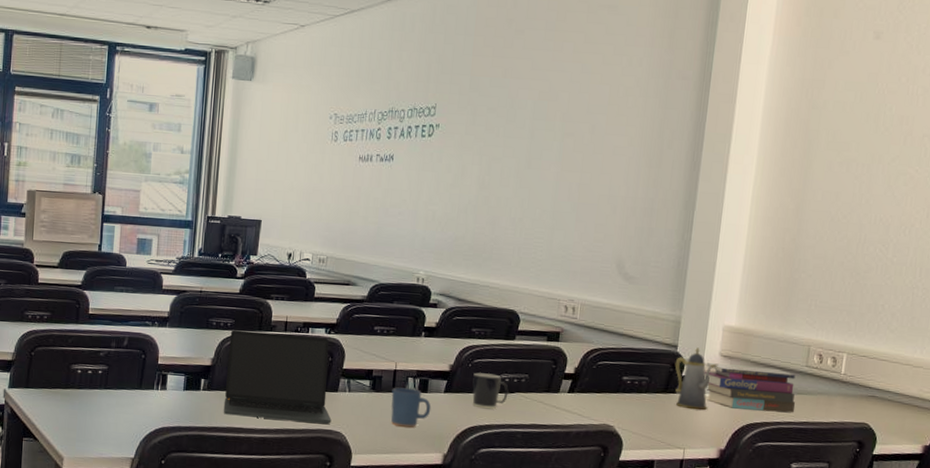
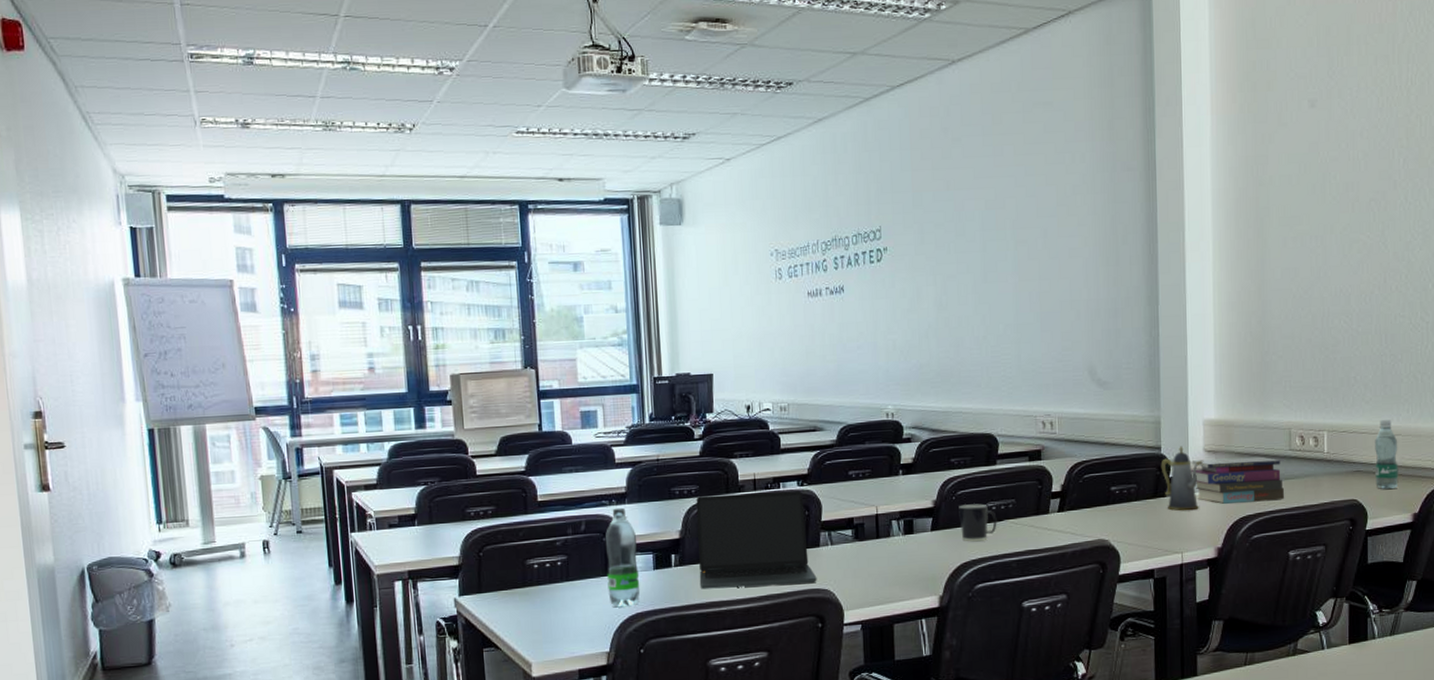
bottle: none [140,329,172,421] -> present [605,507,640,608]
mug: present [390,387,431,427] -> none [876,531,920,574]
bottle: none [889,350,919,419] -> present [1375,420,1399,490]

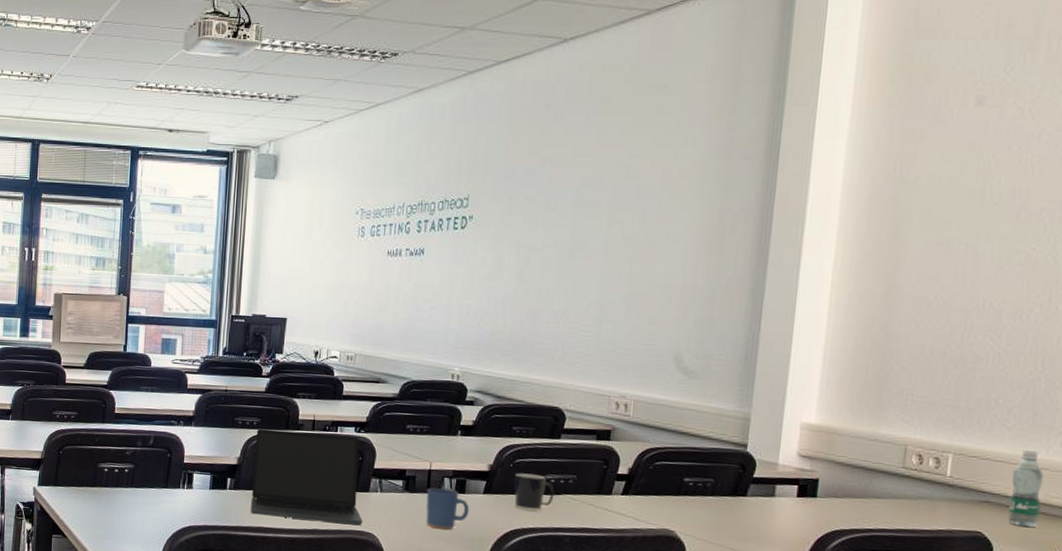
bottle: present [605,507,640,608] -> none [166,428,198,520]
mug: none [876,531,920,574] -> present [425,487,470,530]
coffee pot: present [1160,446,1204,512] -> none [744,447,797,516]
books: present [1190,456,1285,504] -> none [779,463,891,520]

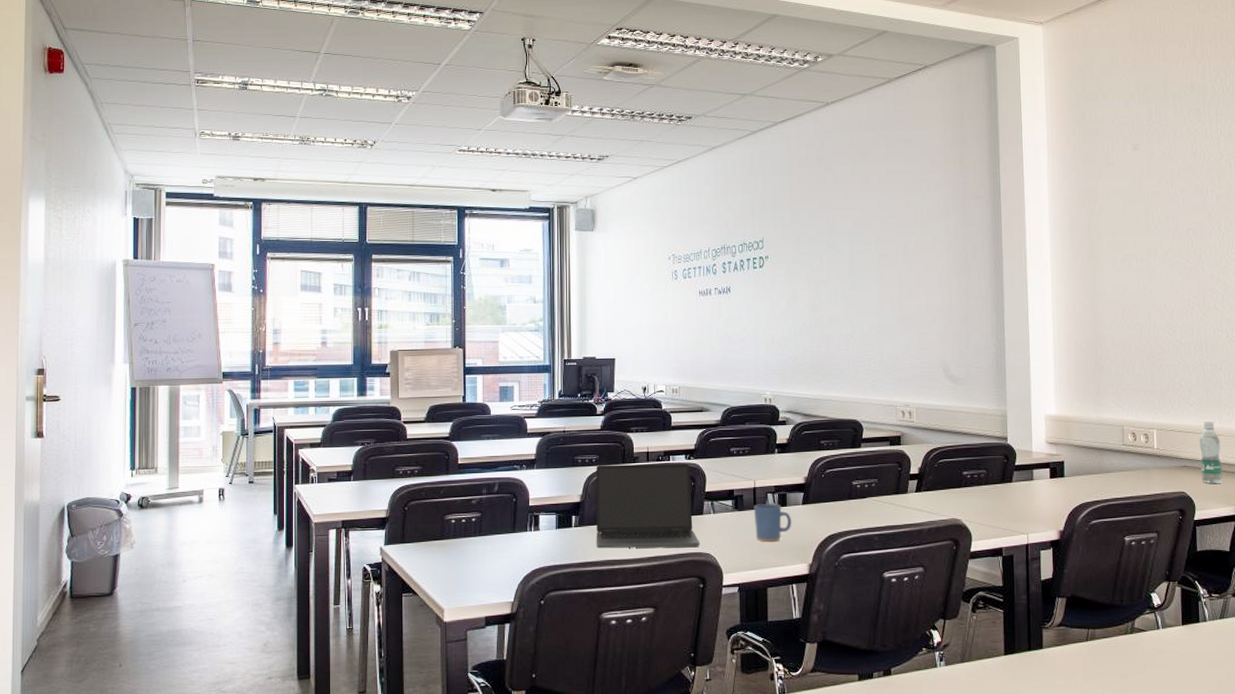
mug: present [514,473,555,512] -> none [827,482,861,516]

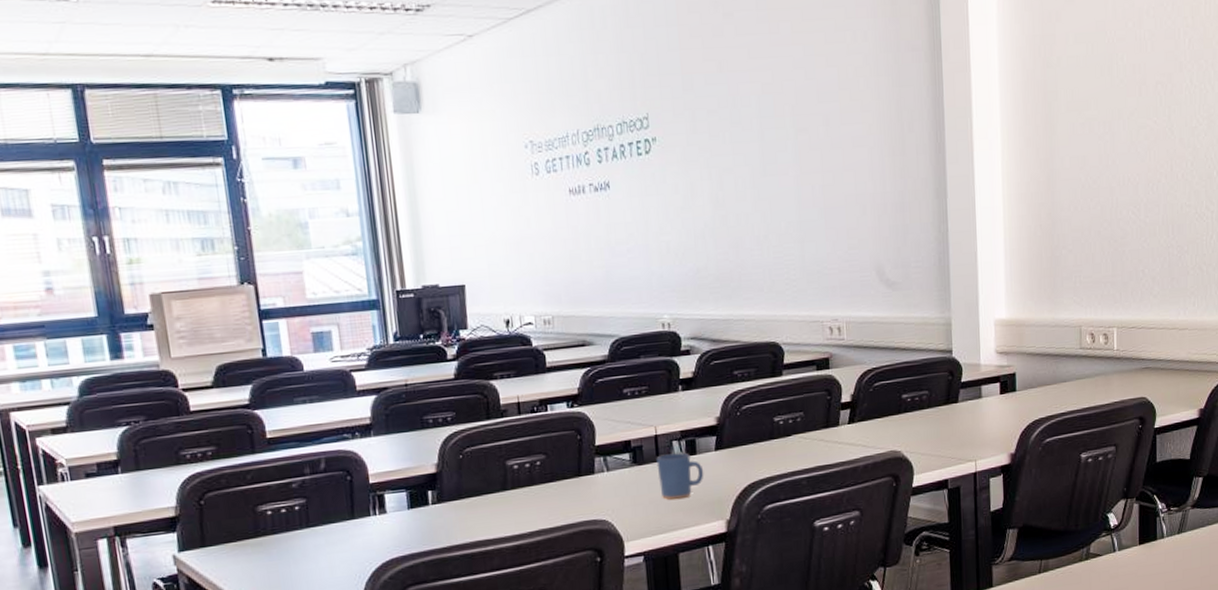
laptop: present [596,463,700,549] -> none [452,413,593,528]
bottle: present [1200,421,1223,484] -> none [1163,314,1185,386]

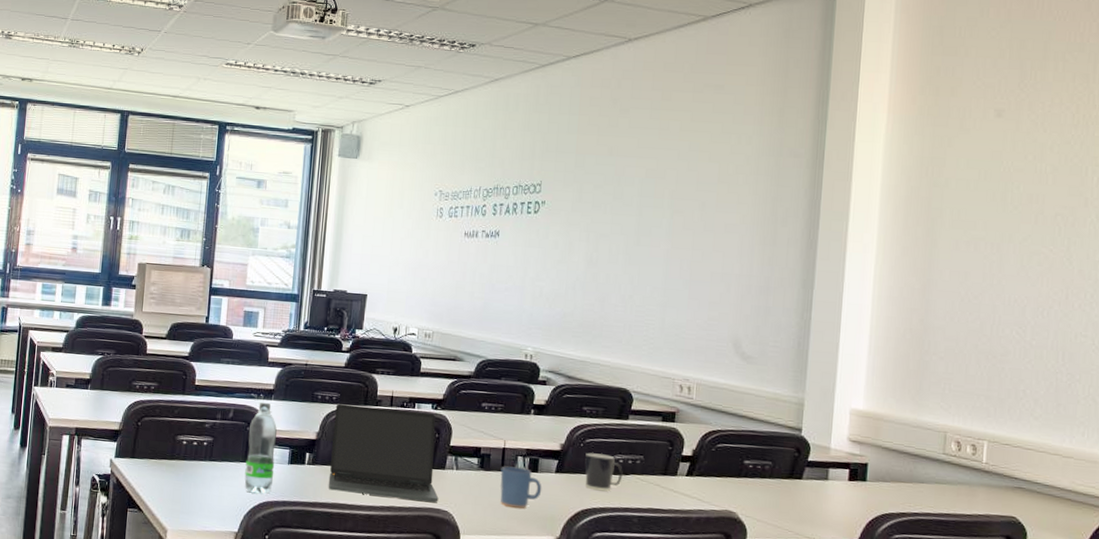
bottle: none [349,441,394,554] -> present [244,402,277,495]
laptop: none [452,413,593,528] -> present [328,404,439,502]
mug: none [744,418,785,461] -> present [585,452,623,492]

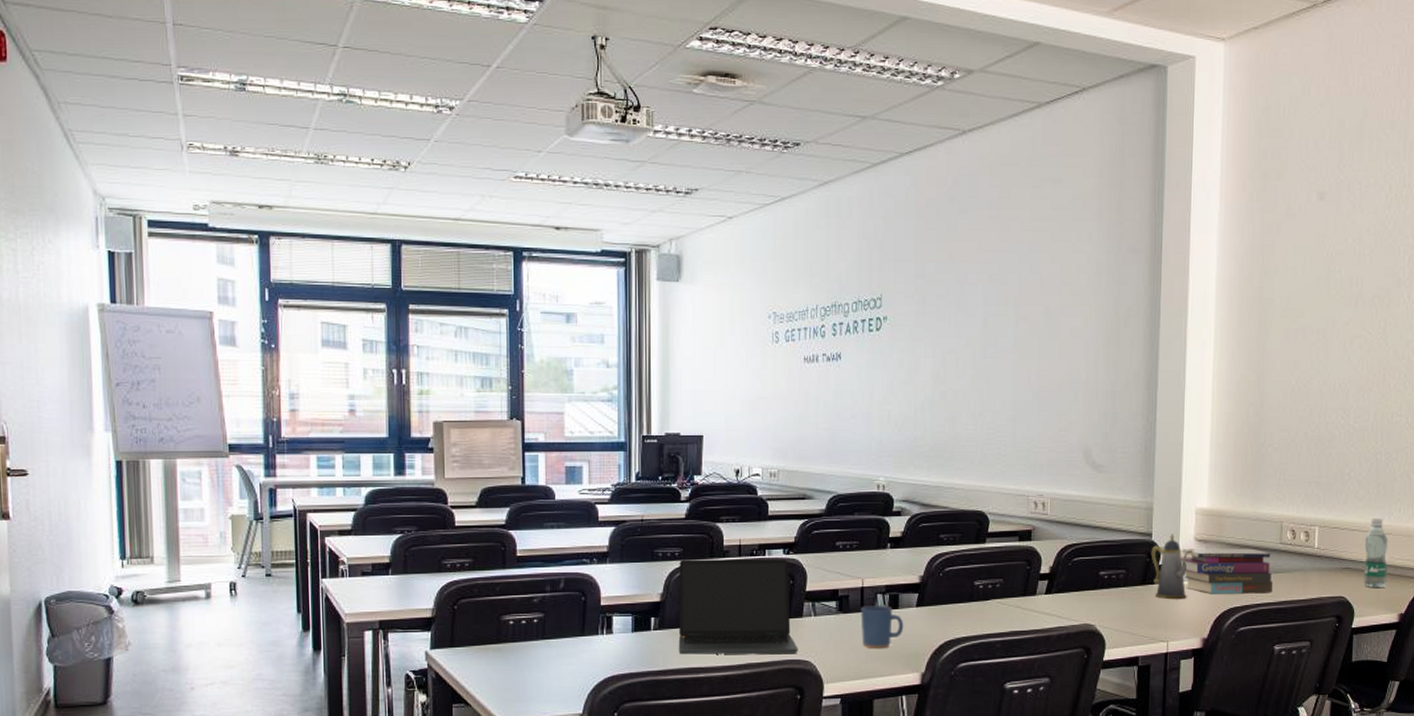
bottle: present [244,402,277,495] -> none [583,567,617,669]
mug: present [585,452,623,492] -> none [945,581,984,620]
coffee pot: none [799,431,847,499] -> present [1151,534,1194,600]
books: none [831,448,934,504] -> present [1180,548,1274,594]
bottle: none [1039,439,1069,514] -> present [1364,518,1388,589]

